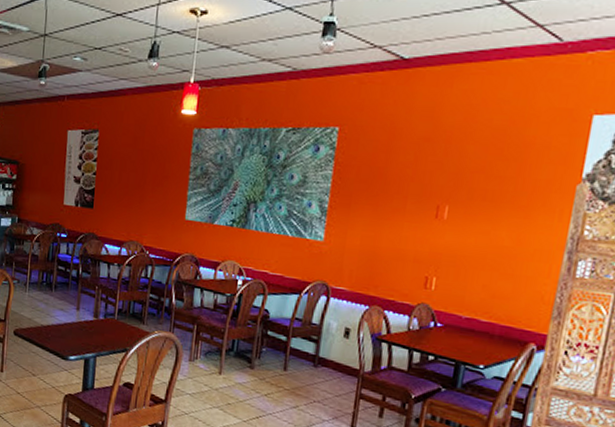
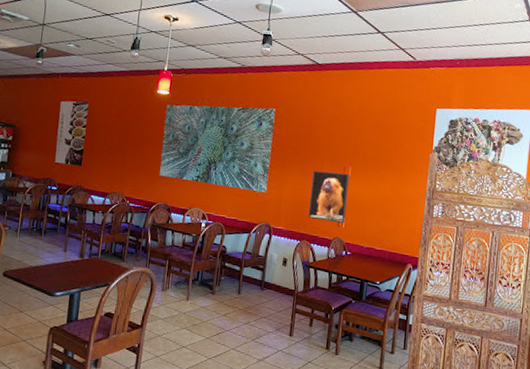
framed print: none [381,211,445,285] -> present [308,170,349,224]

